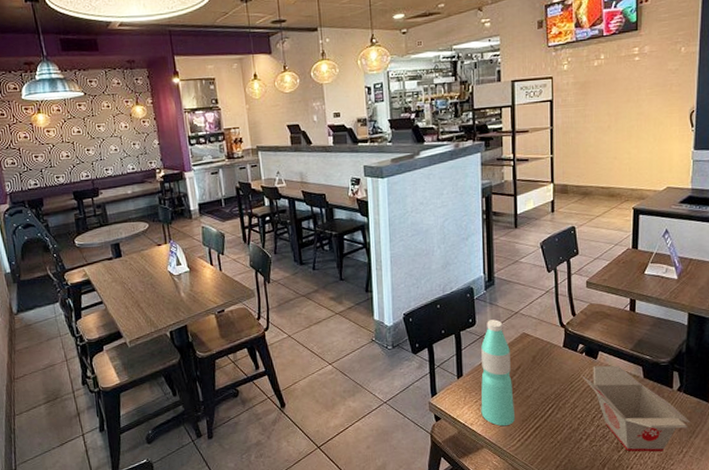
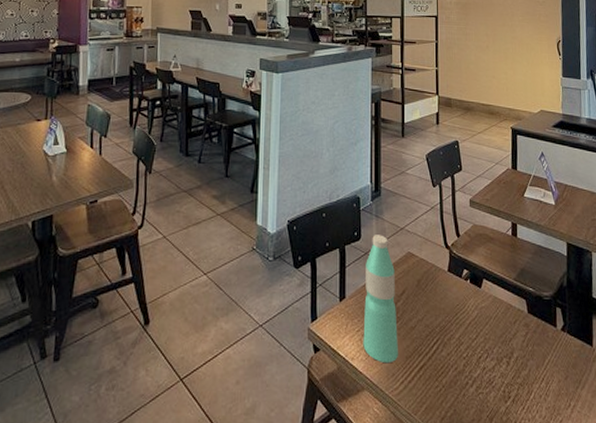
takeout container: present [580,365,691,452] -> none [465,296,576,405]

